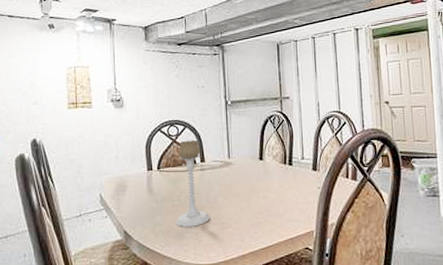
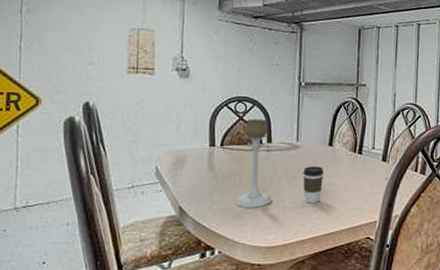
coffee cup: none [237,181,258,218] -> present [303,166,325,204]

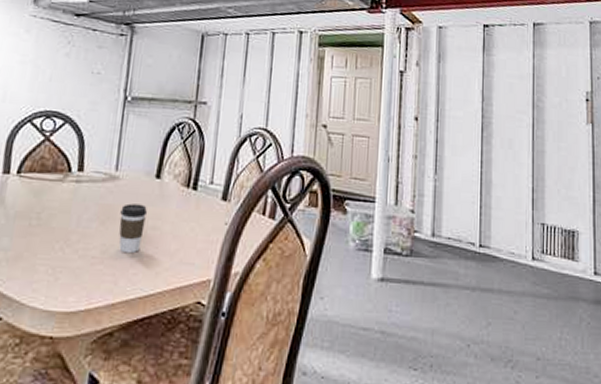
candle holder: present [235,118,272,208] -> none [28,139,81,258]

